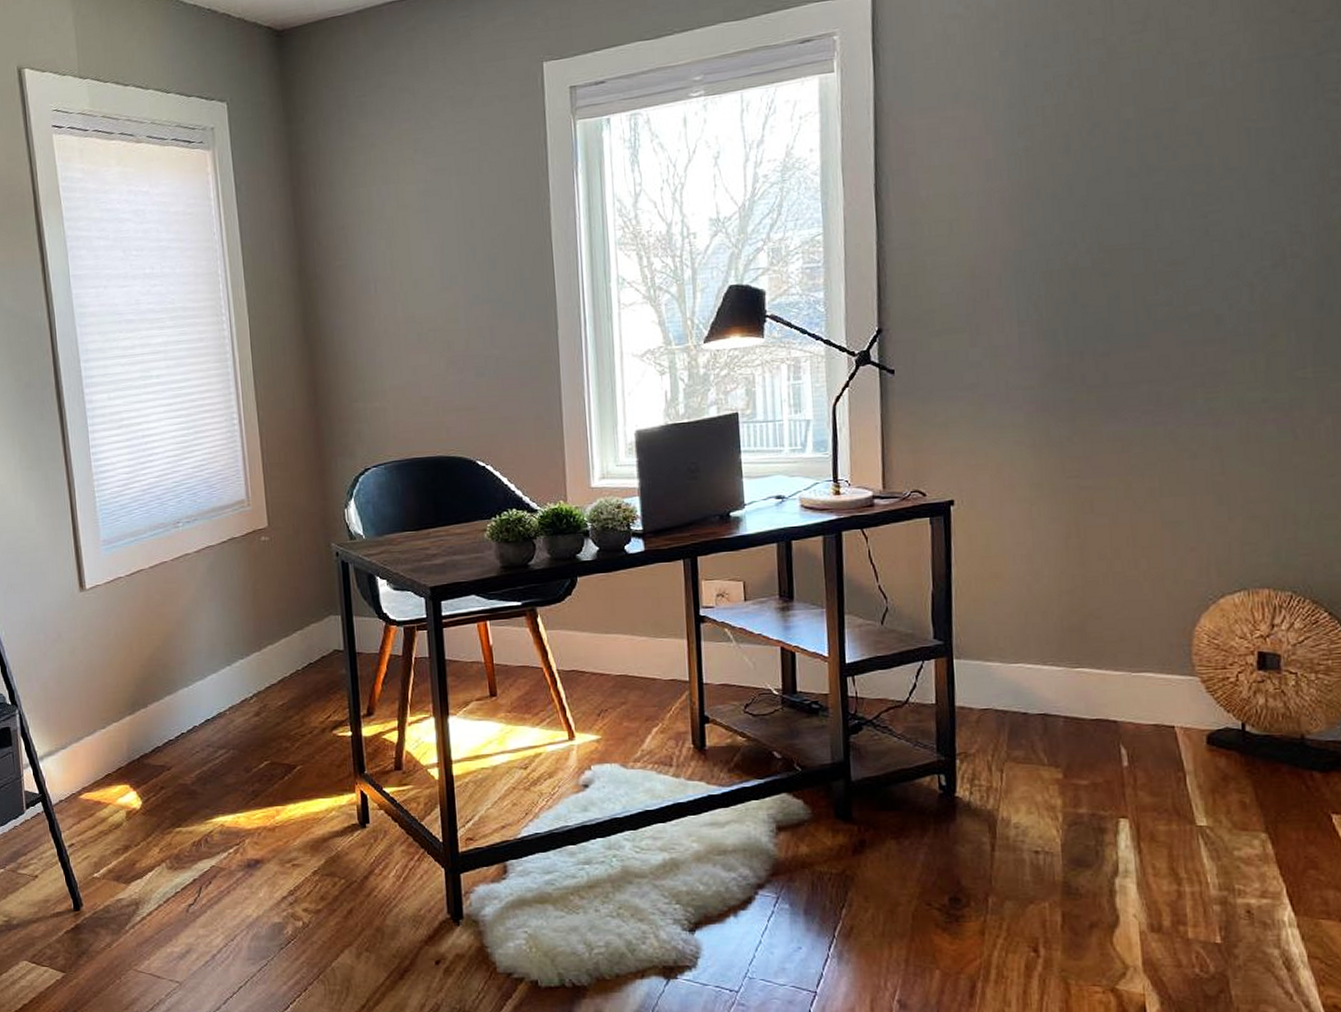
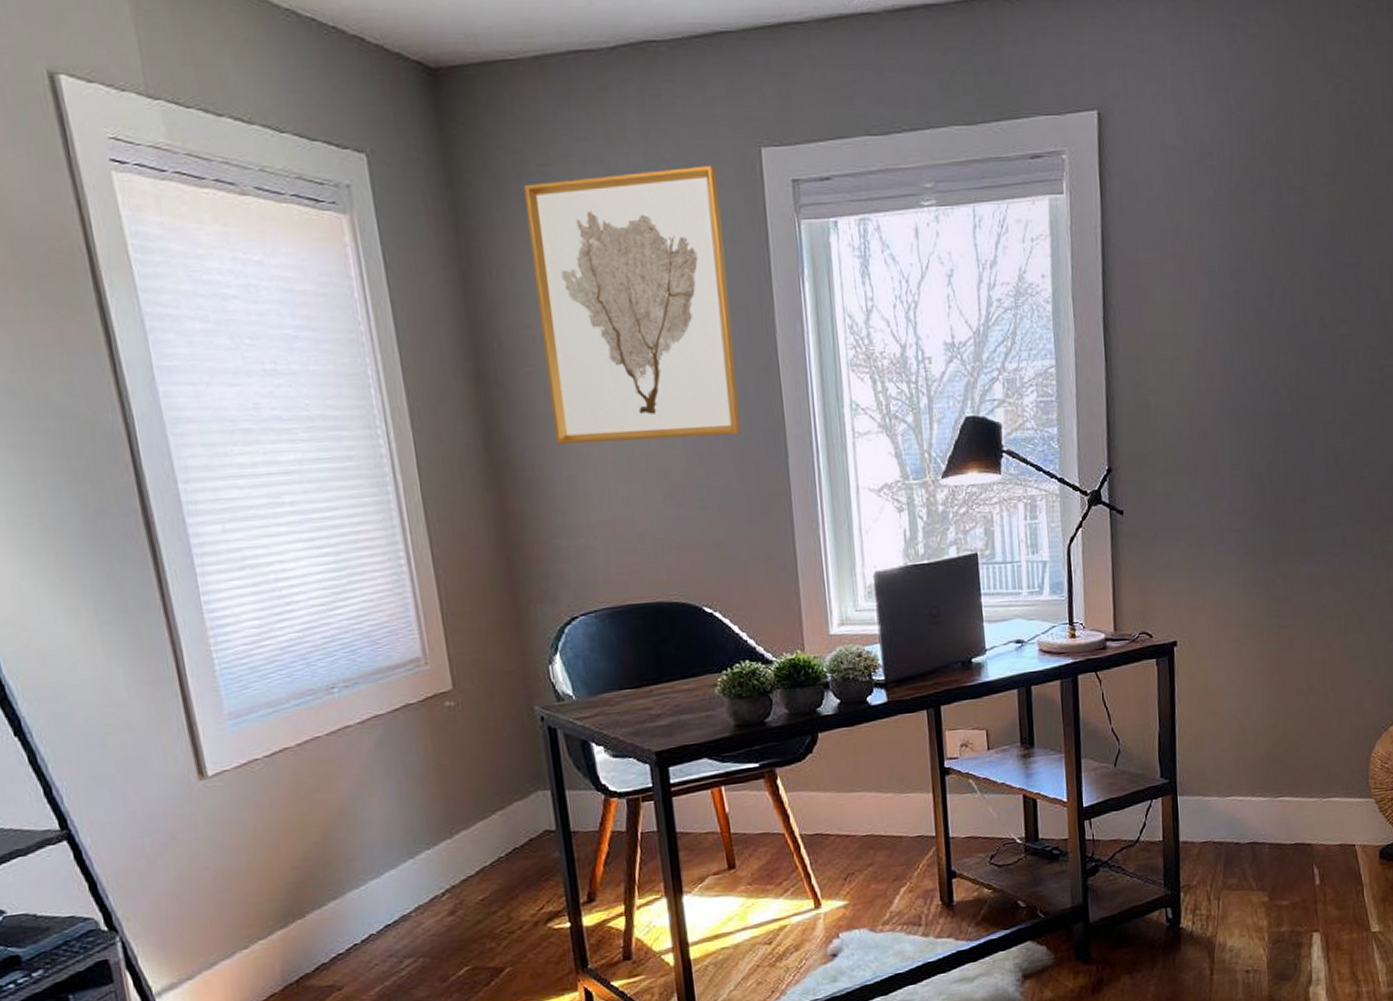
wall art: none [344,82,517,324] -> present [523,165,741,444]

